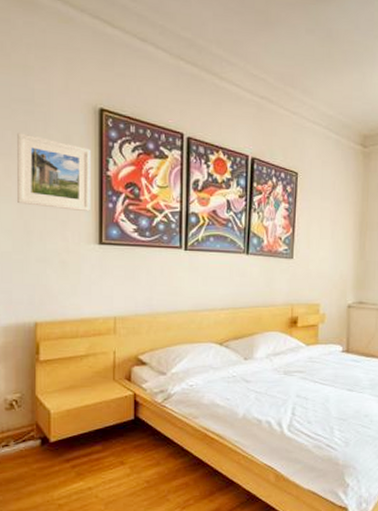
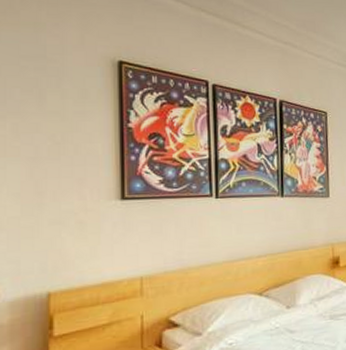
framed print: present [16,133,90,212] -> none [25,90,110,167]

